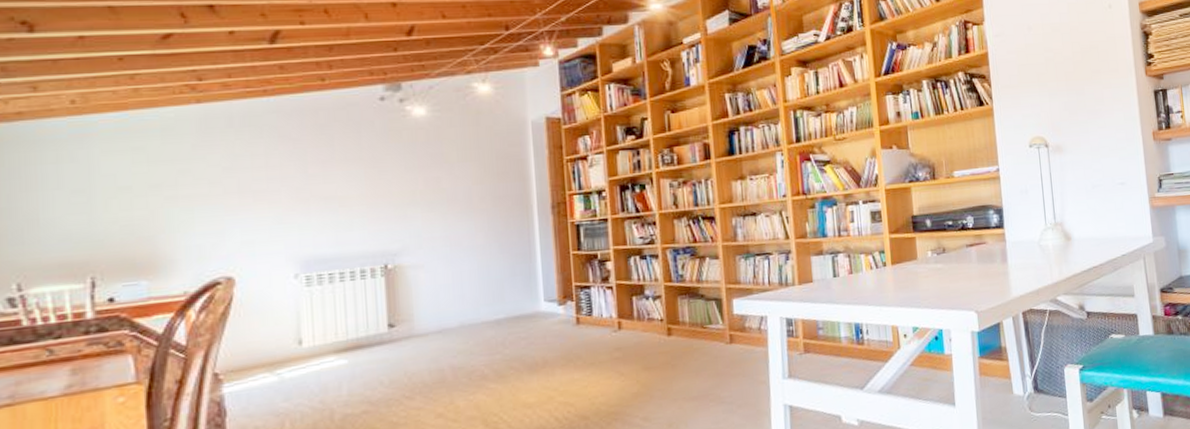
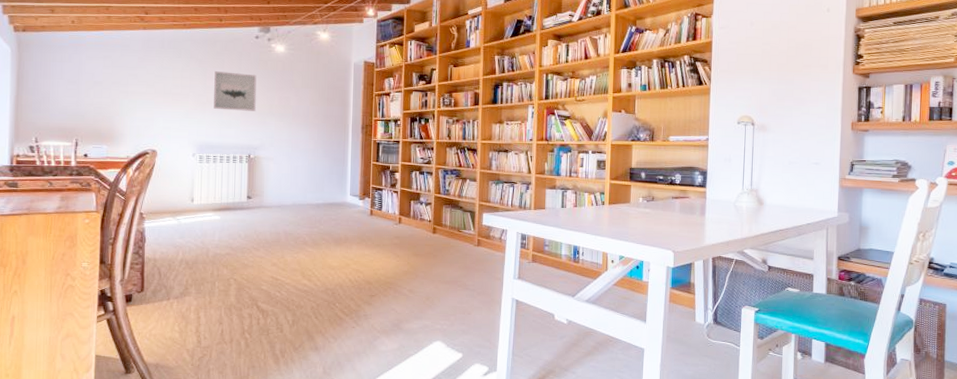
wall art: none [318,151,390,206] -> present [213,71,257,111]

